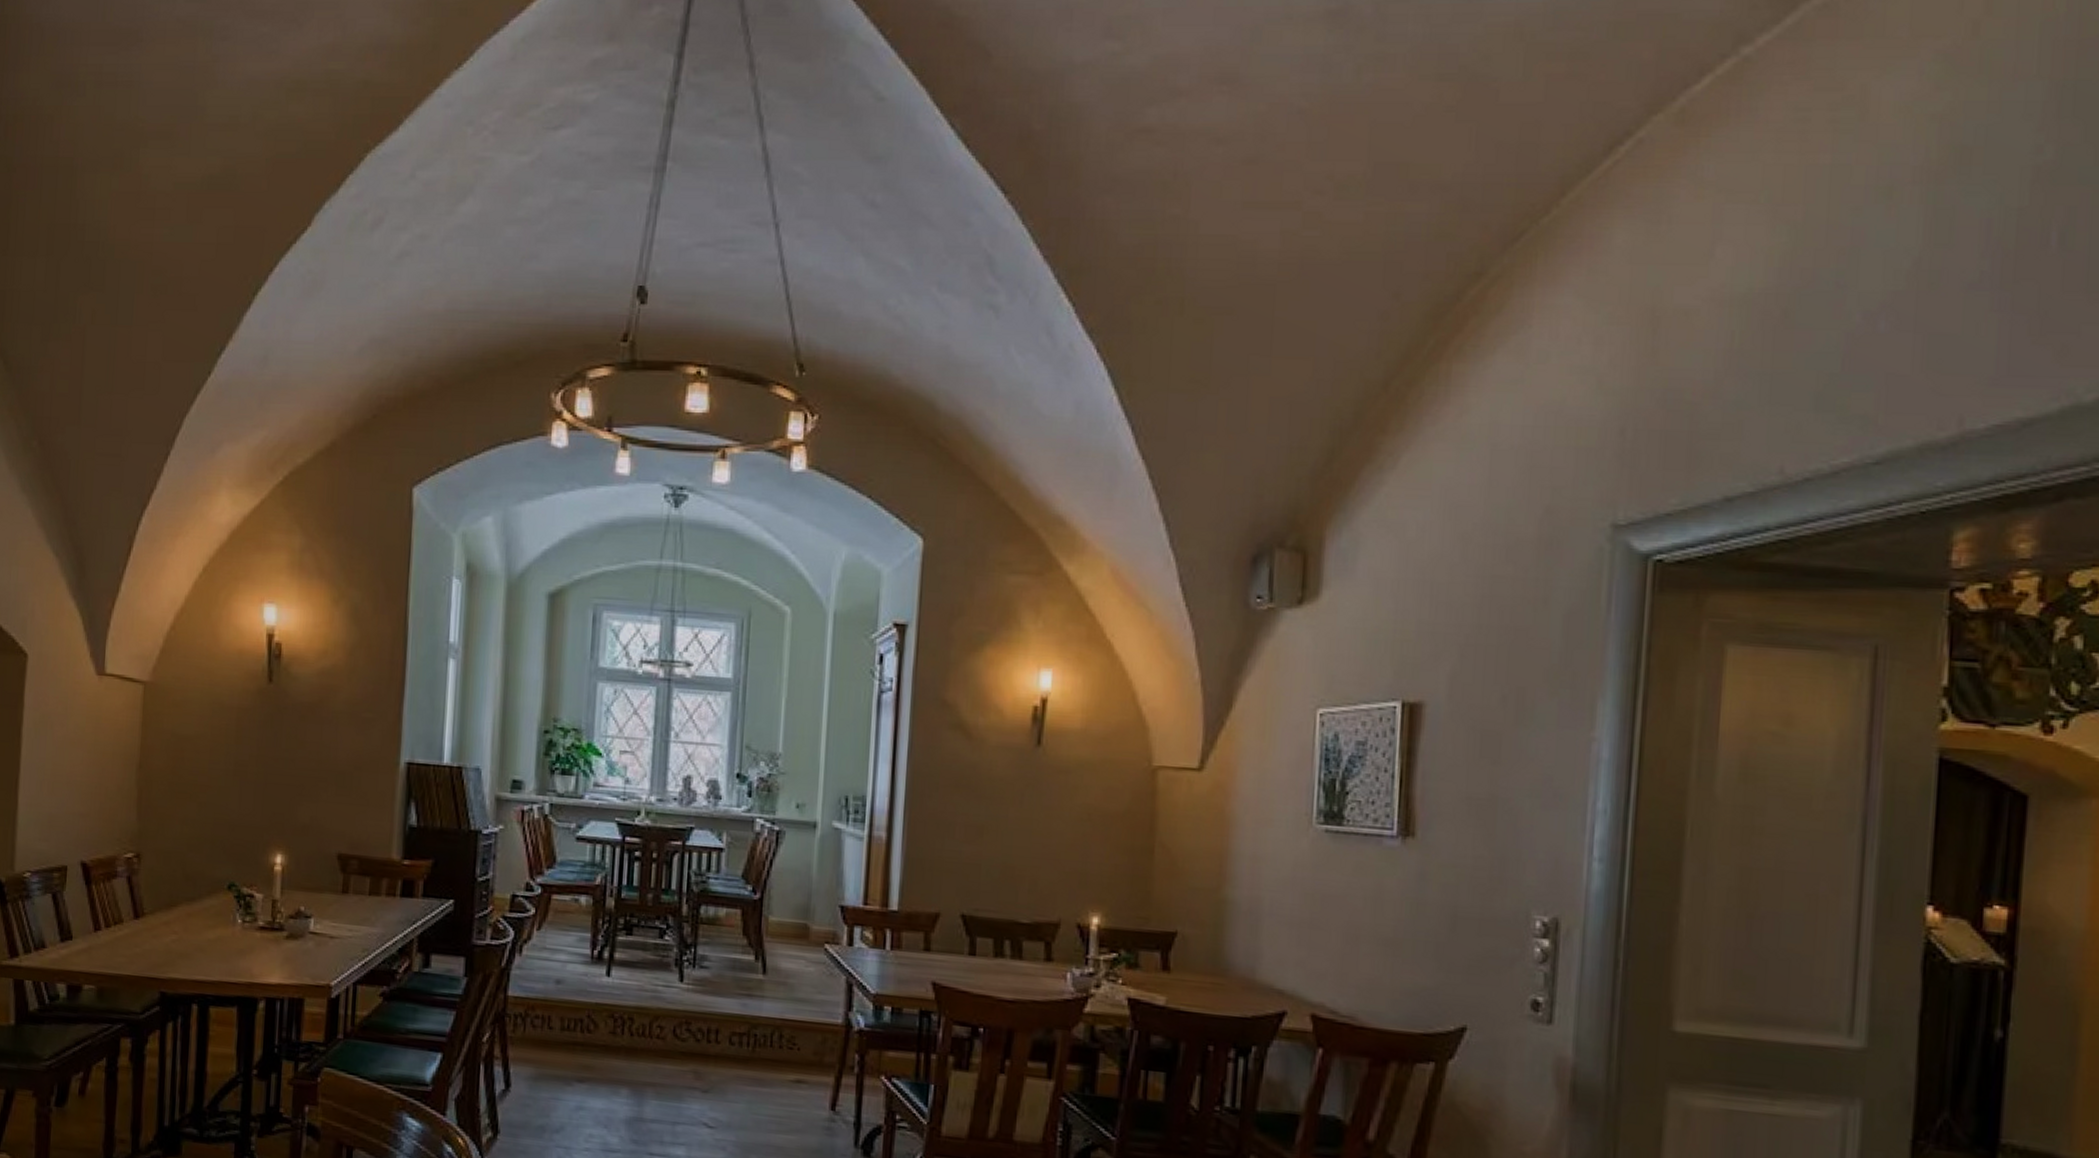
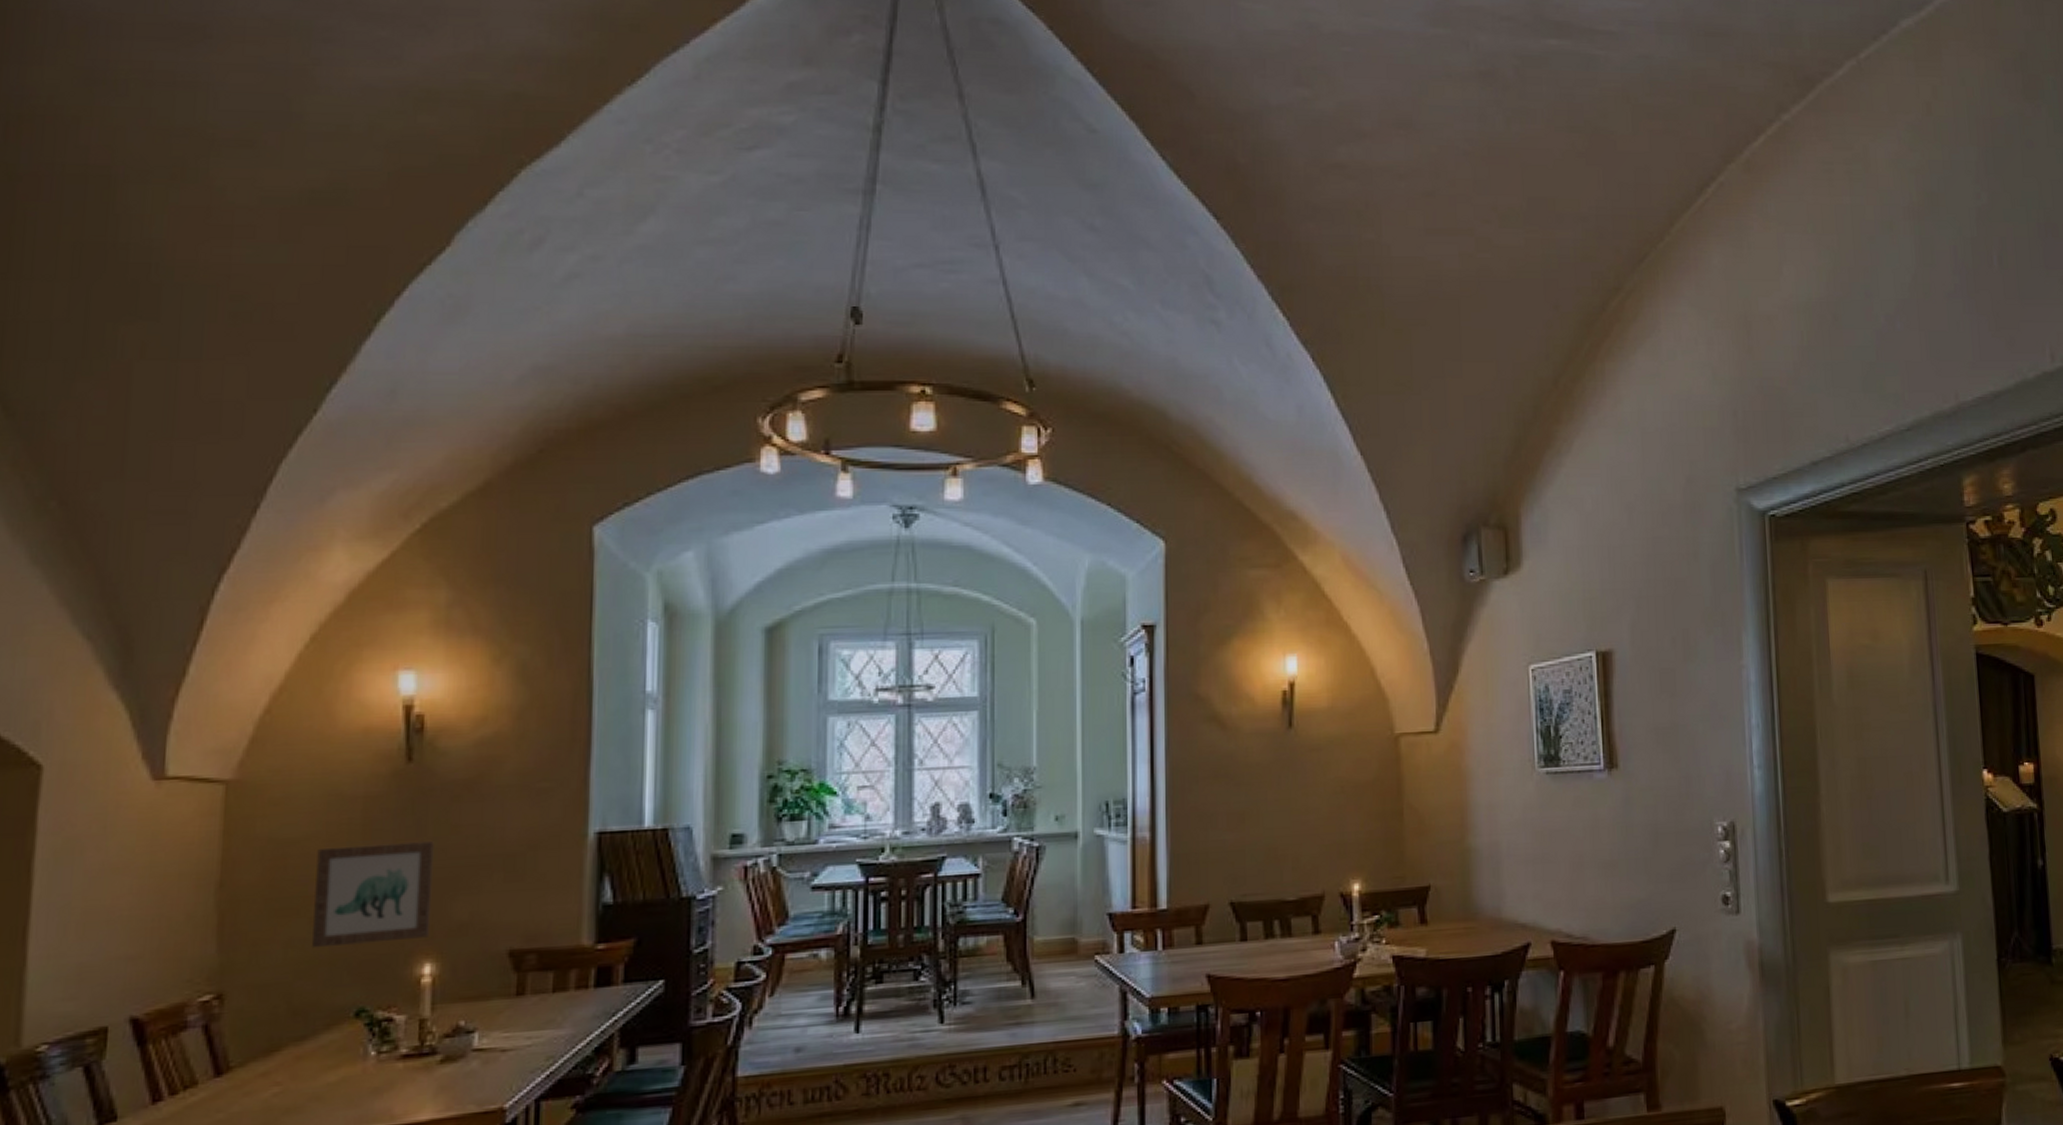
wall art: none [200,747,286,833] -> present [312,841,434,949]

